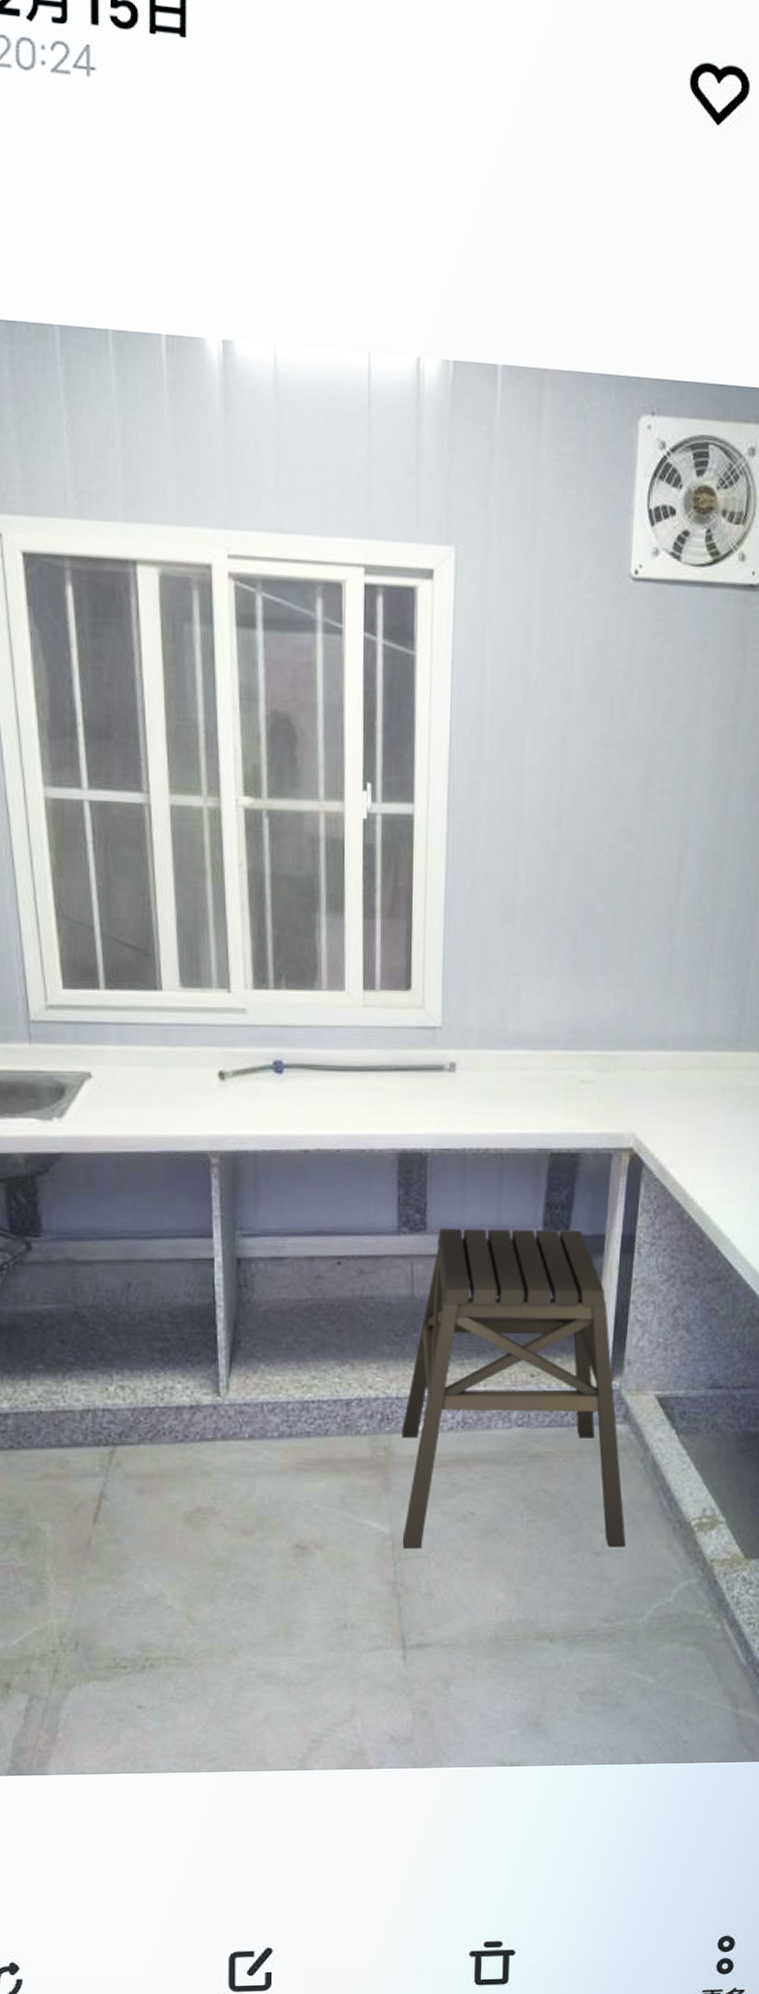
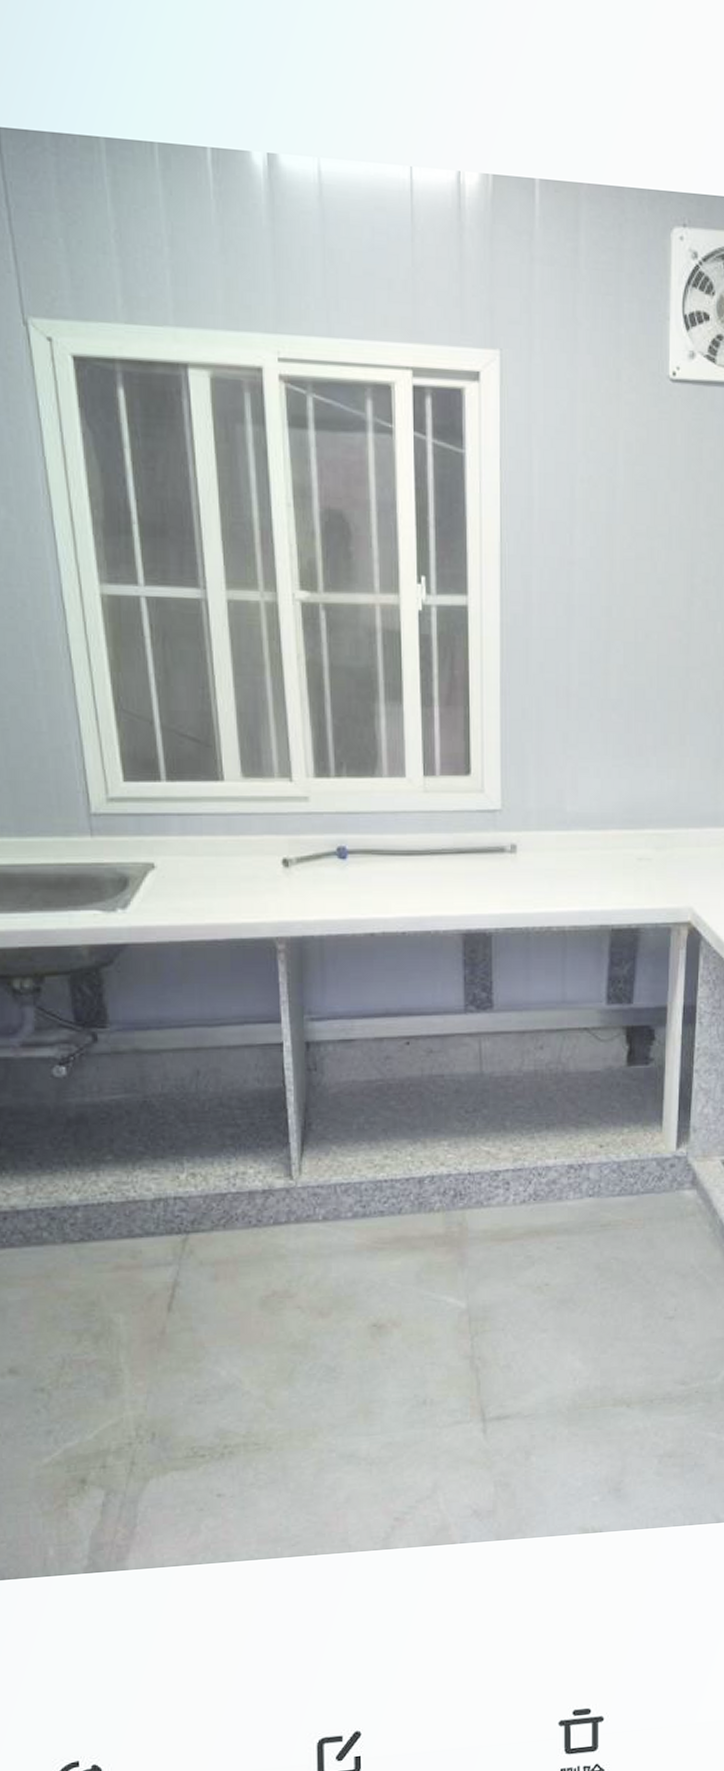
stool: present [402,1228,626,1549] -> none [475,1004,698,1323]

